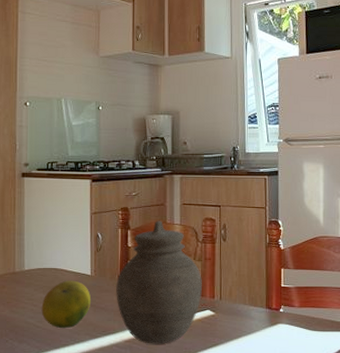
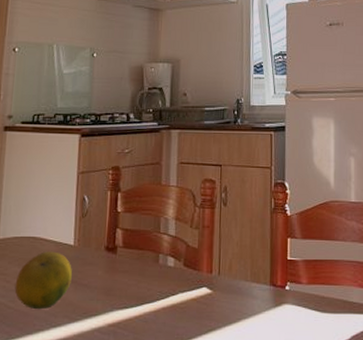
jar: present [115,220,202,344] -> none [100,181,199,329]

